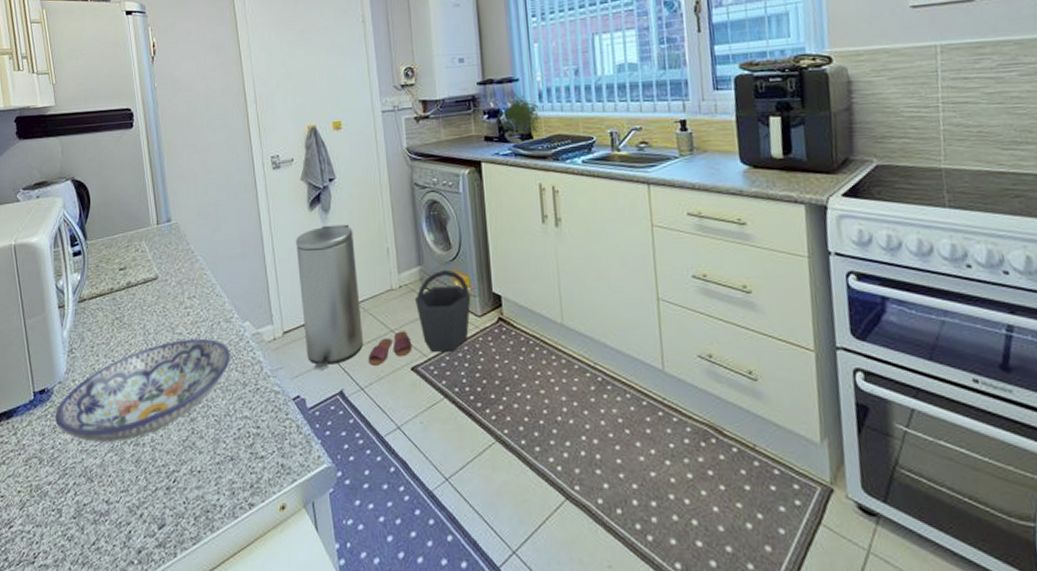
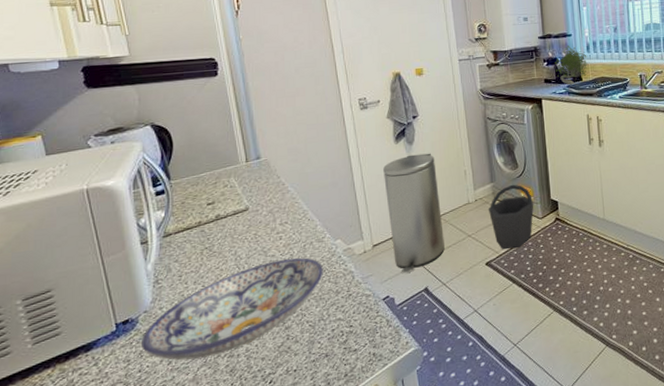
slippers: present [369,331,412,365] -> none [450,235,487,265]

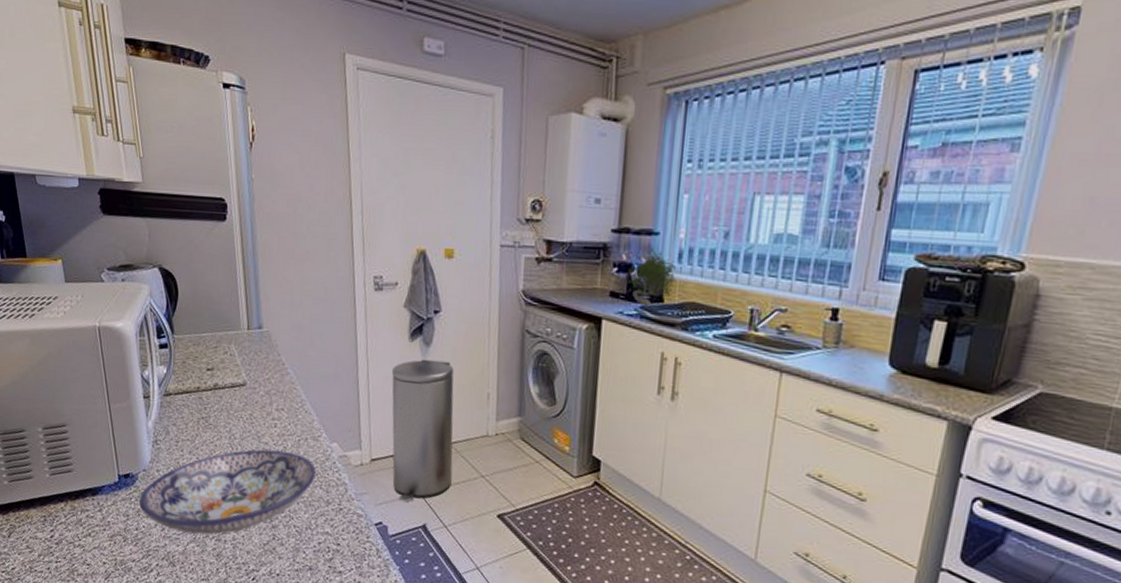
bucket: present [488,184,534,249] -> none [509,424,569,506]

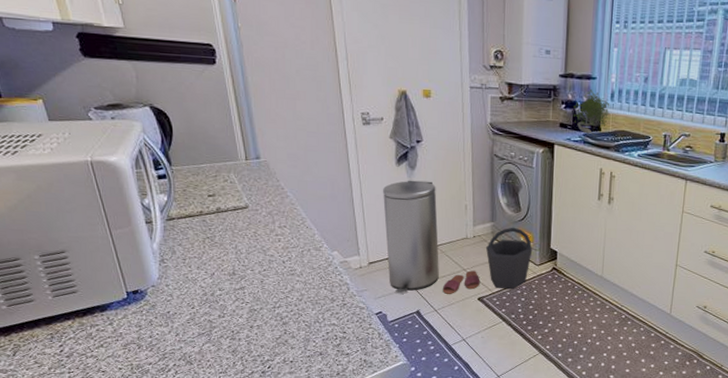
bowl: present [139,449,316,535] -> none [151,260,320,336]
slippers: none [456,478,502,507] -> present [443,270,480,294]
bucket: none [509,424,569,506] -> present [485,227,533,289]

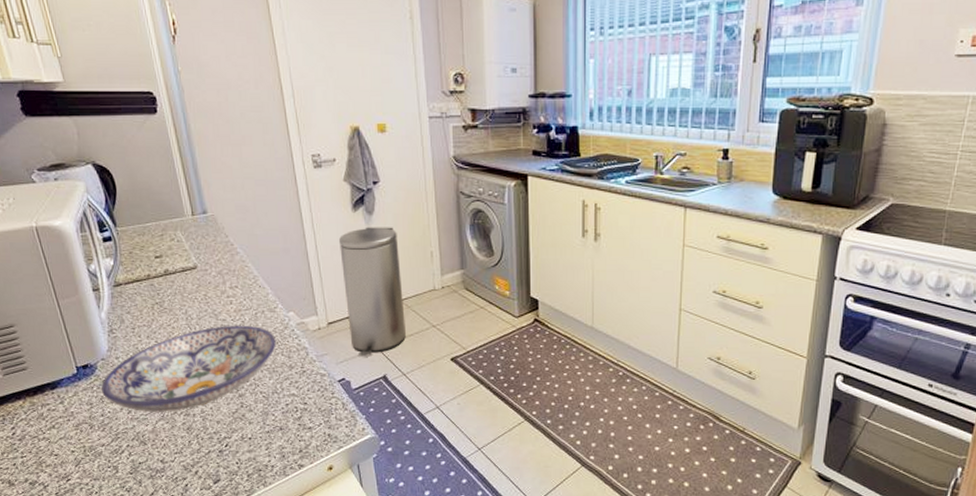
bowl: none [151,260,320,336] -> present [101,325,276,412]
slippers: present [443,270,480,294] -> none [411,327,453,355]
bucket: present [485,227,533,289] -> none [456,274,510,346]
plant: present [573,89,610,137] -> none [547,109,590,164]

